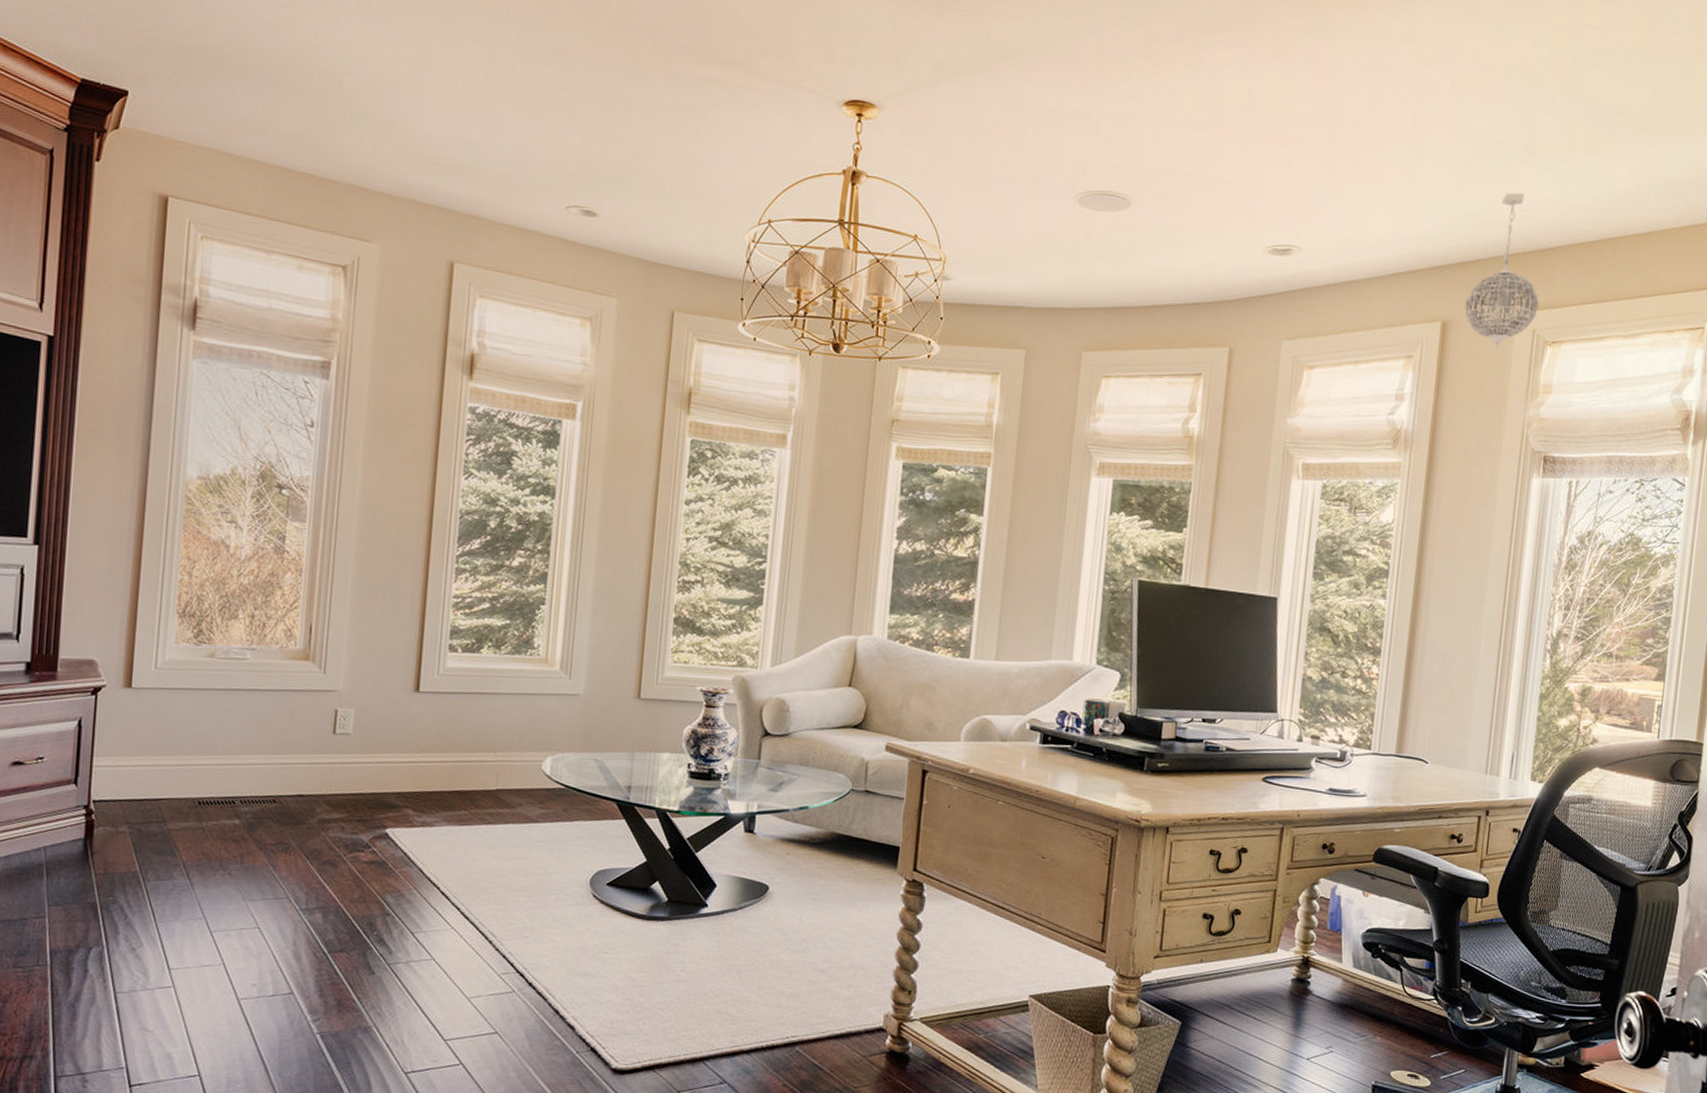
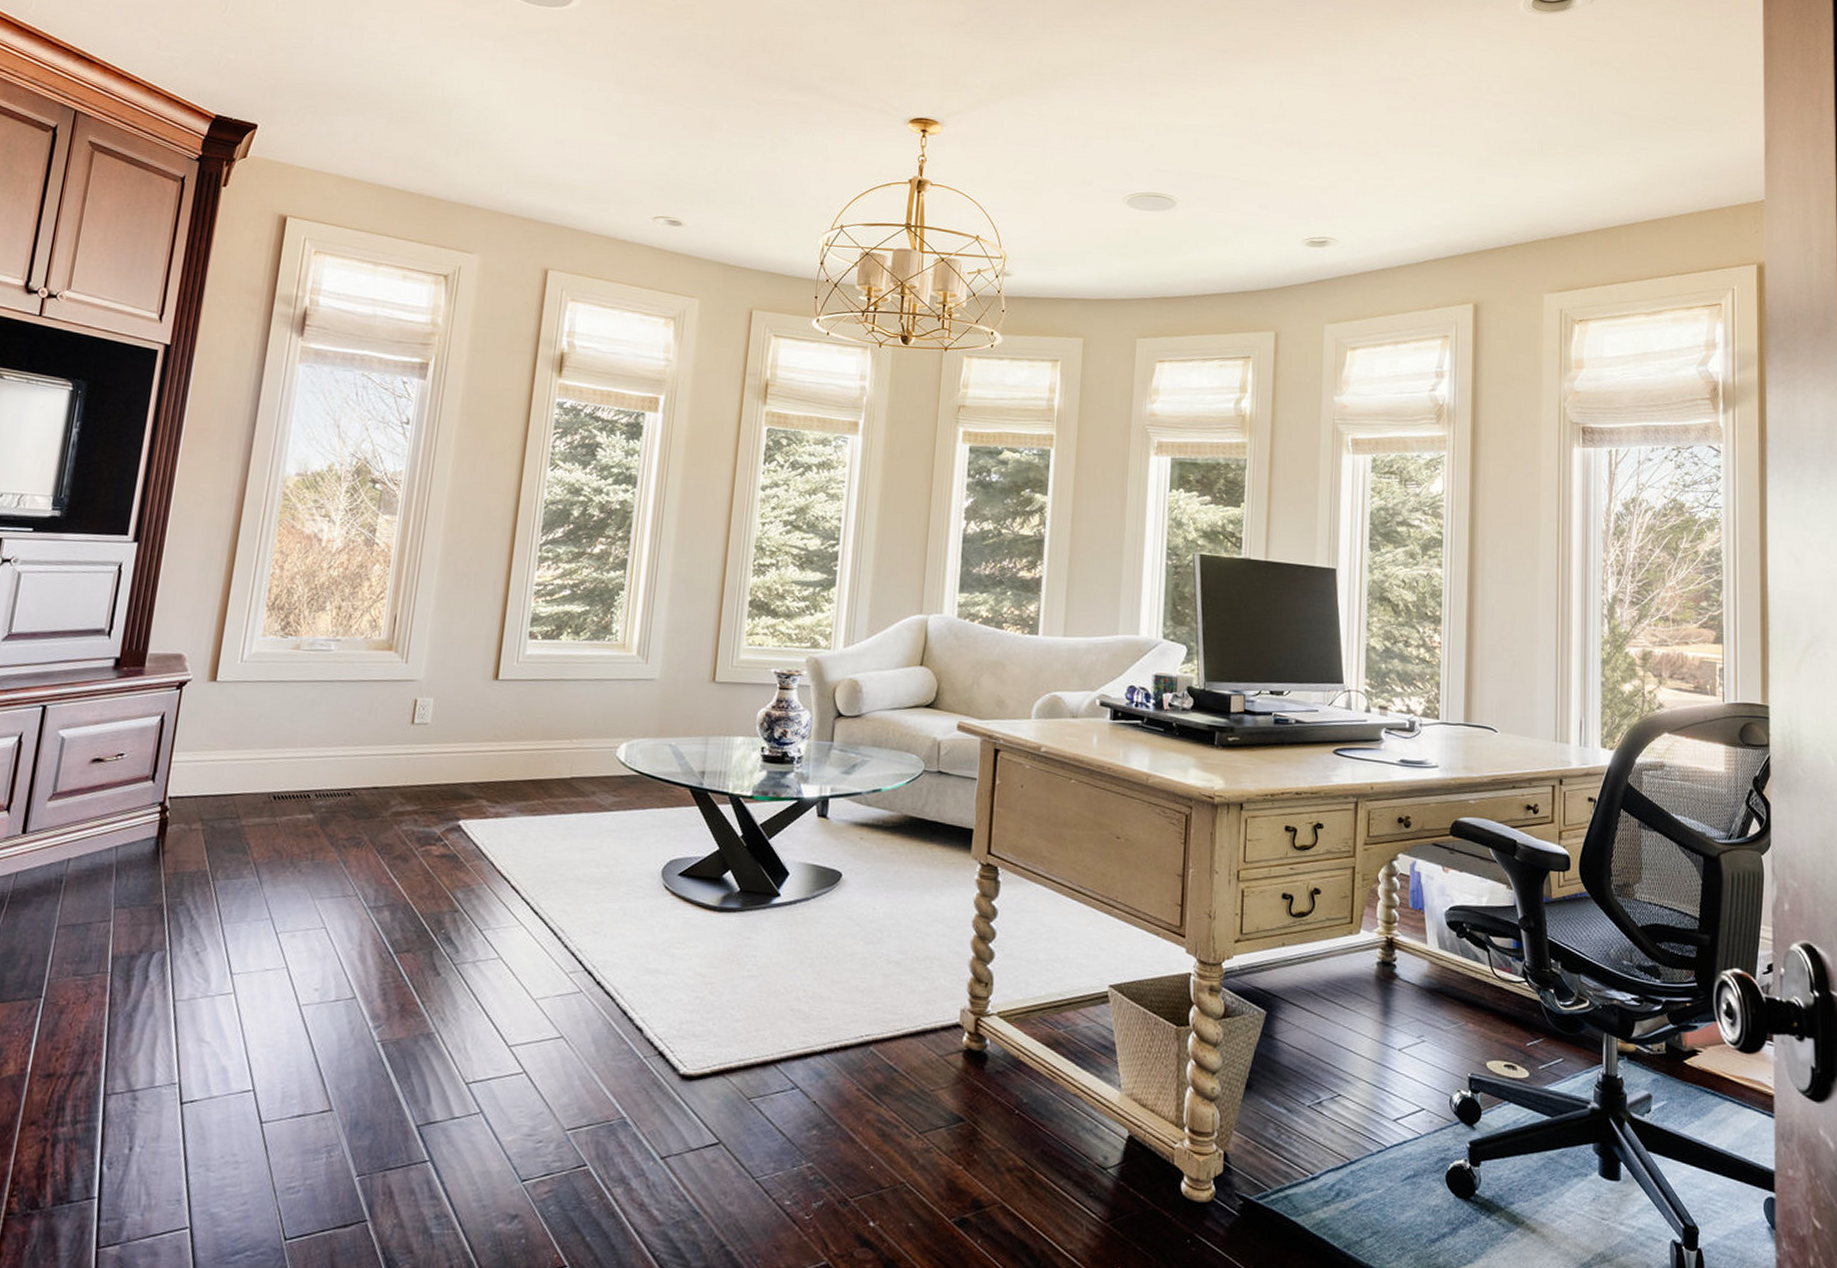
pendant light: present [1464,192,1539,350] -> none [1494,186,1564,329]

